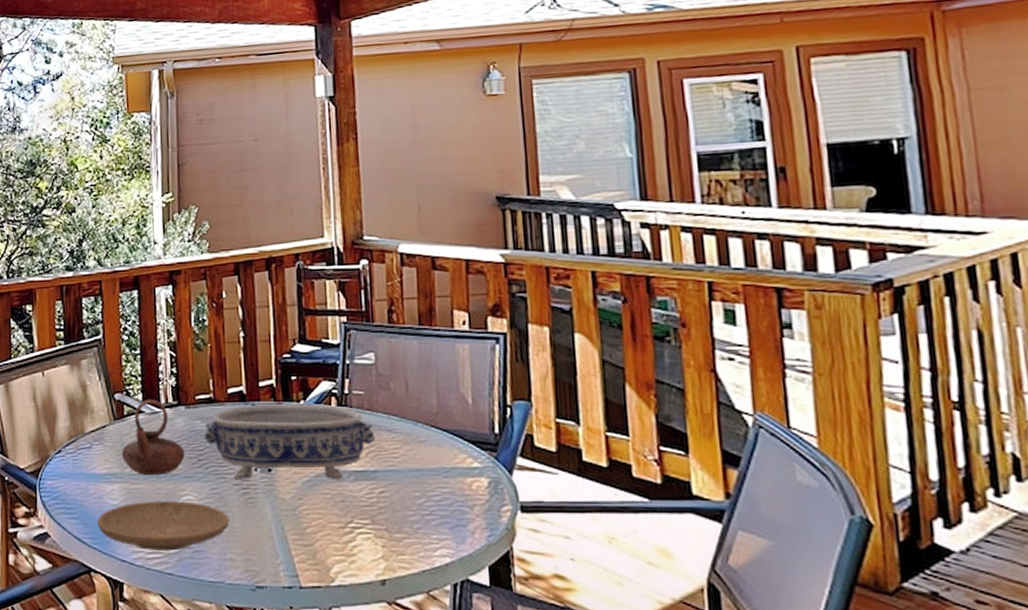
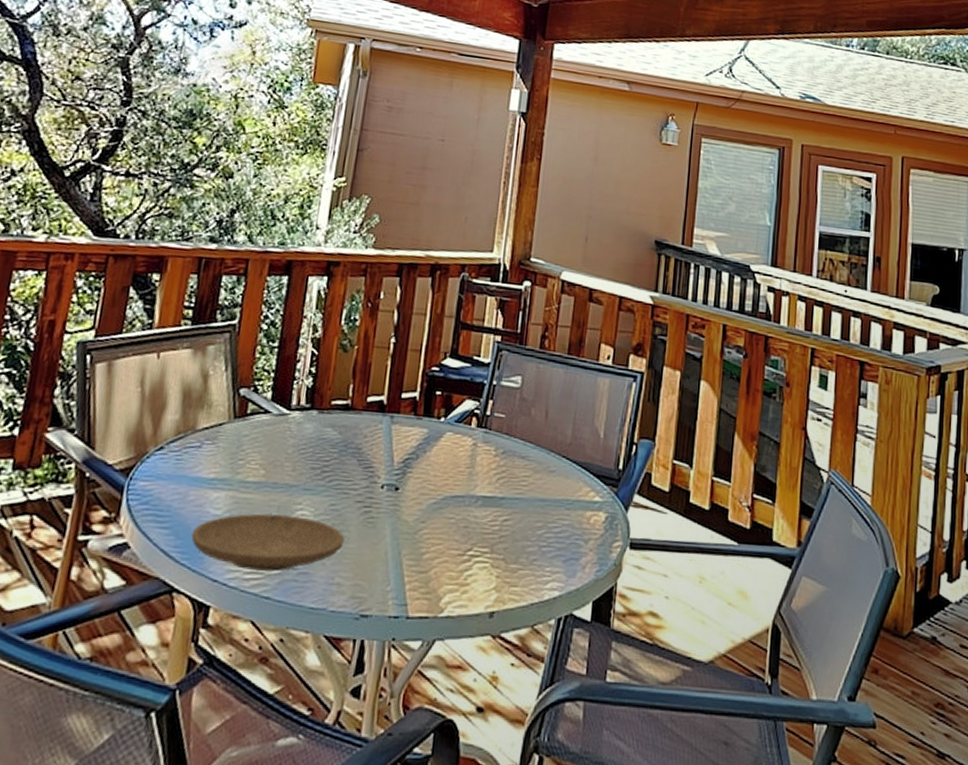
teapot: present [122,399,185,475] -> none [236,398,309,485]
decorative bowl: present [204,404,375,480] -> none [333,417,509,505]

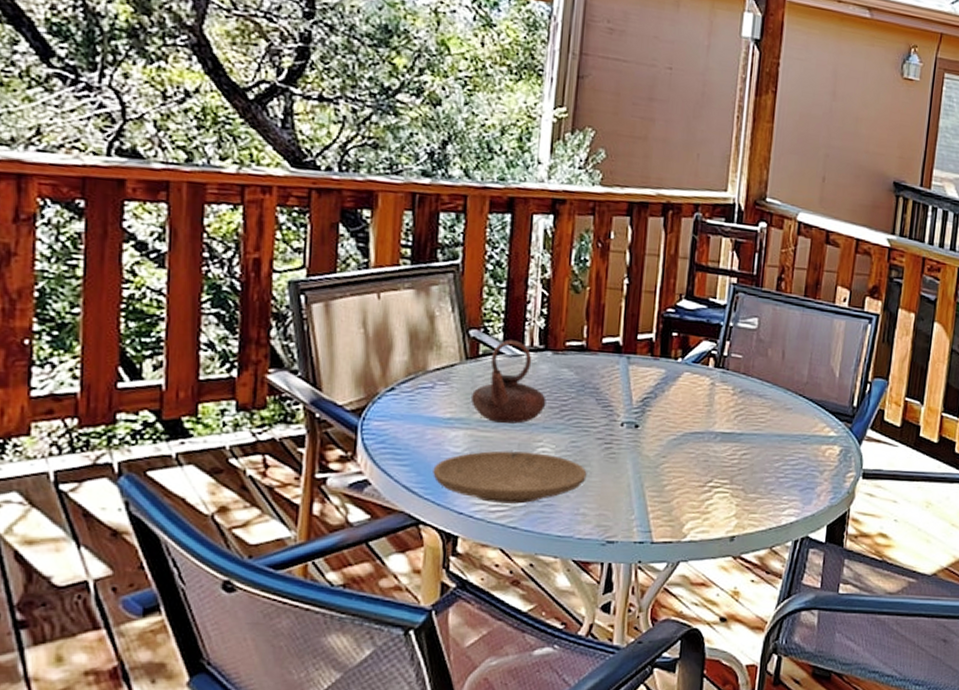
teapot: none [236,398,309,485] -> present [471,340,546,424]

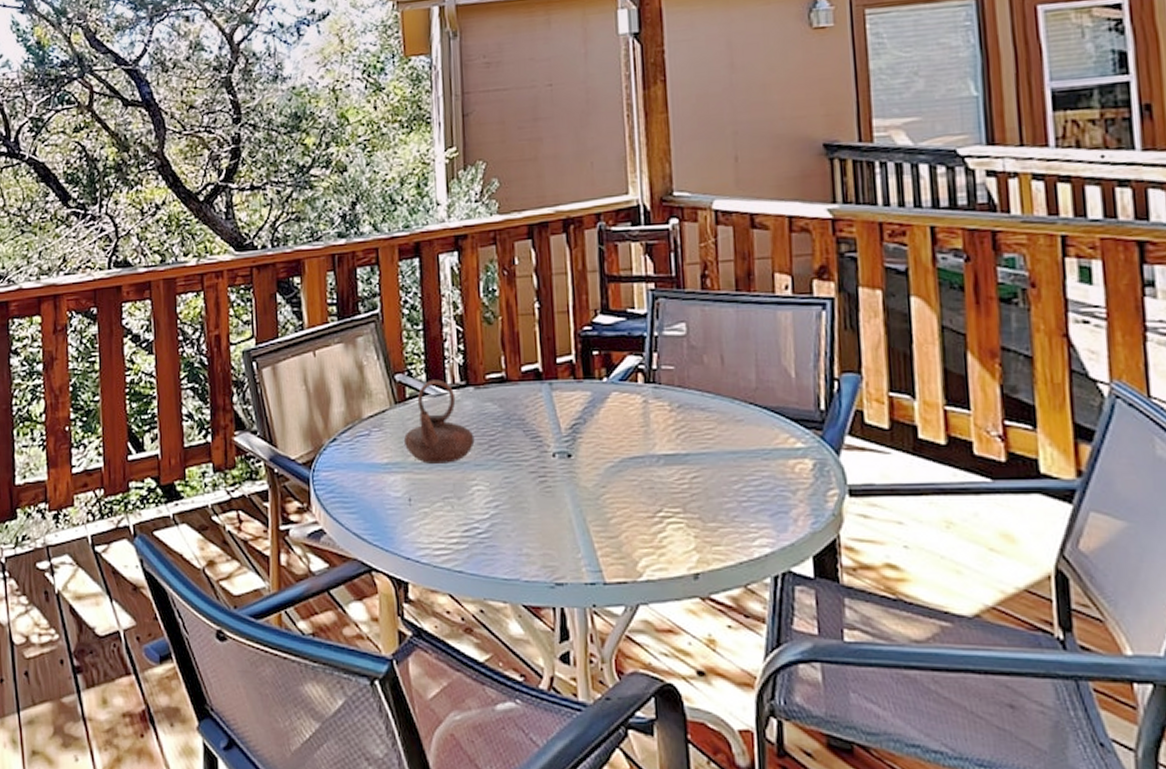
plate: present [433,450,587,504] -> none [378,492,525,546]

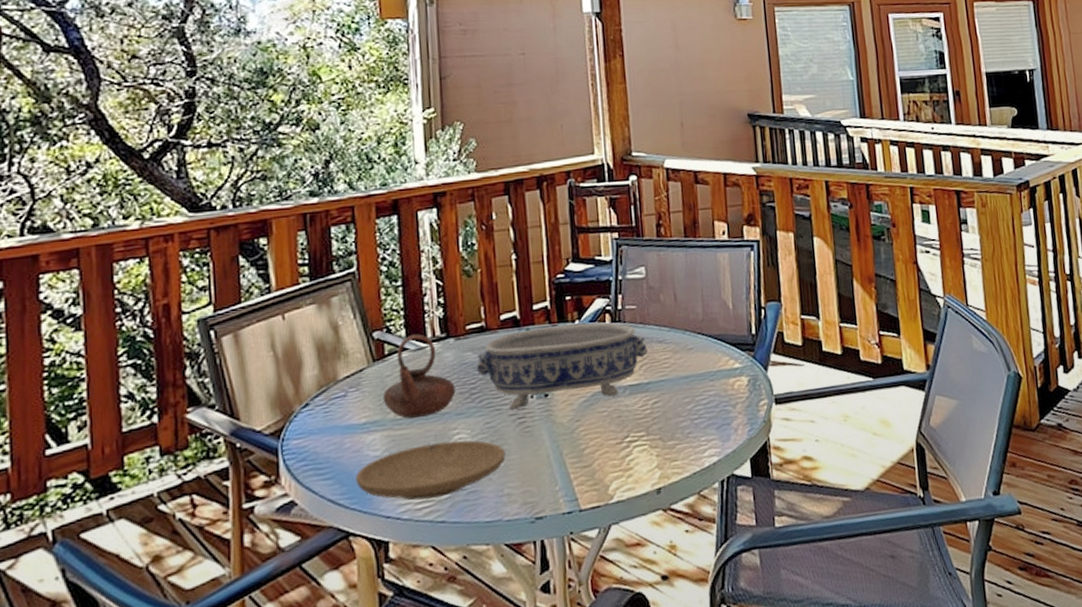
plate: none [378,492,525,546] -> present [355,440,506,501]
decorative bowl: none [496,381,687,467] -> present [476,322,648,410]

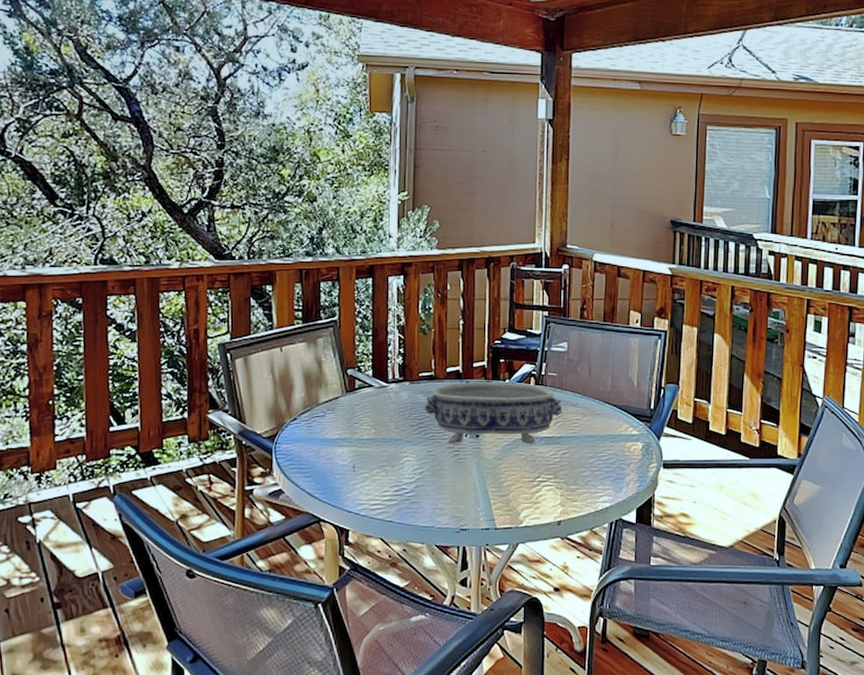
plate: present [355,440,506,501] -> none [328,461,442,502]
teapot: present [383,334,456,419] -> none [352,375,407,440]

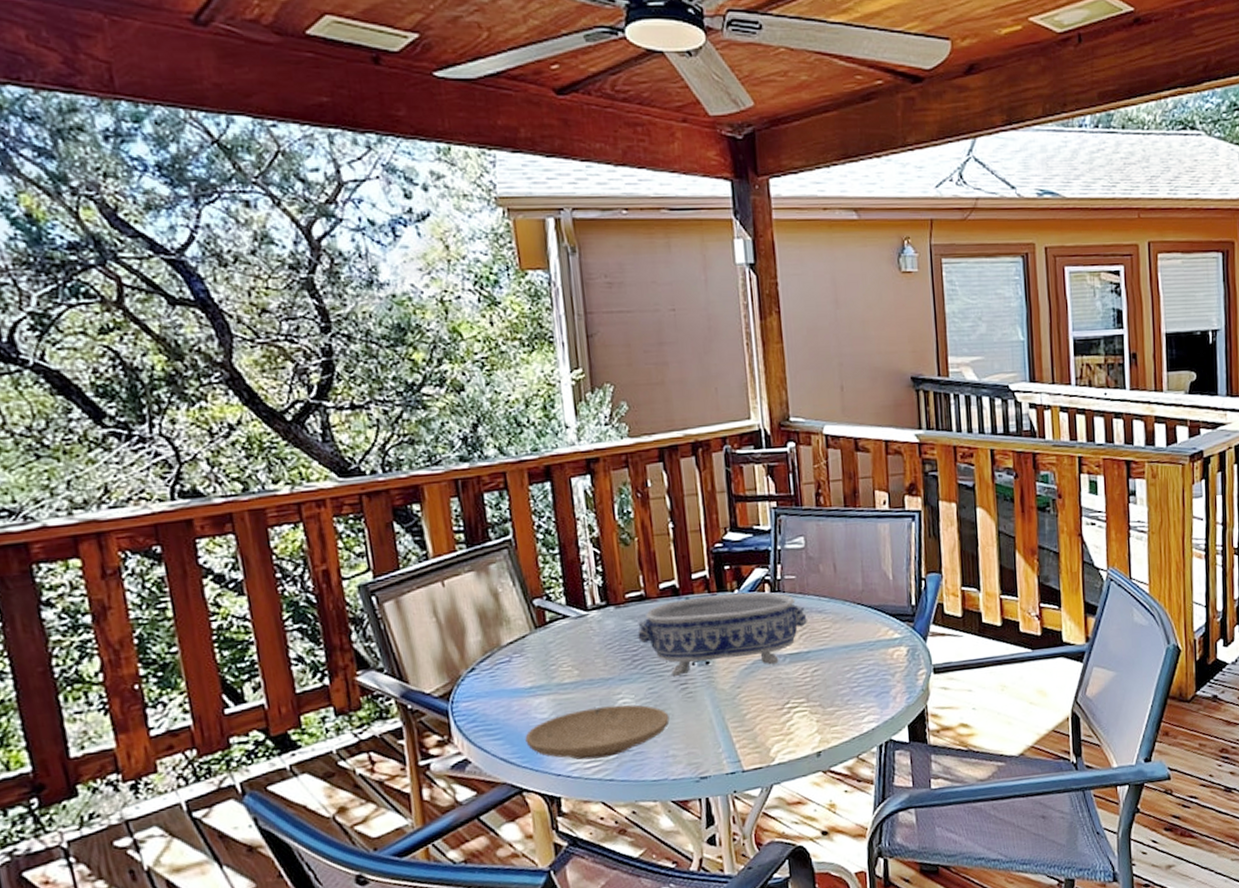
plate: none [328,461,442,502] -> present [525,704,670,760]

